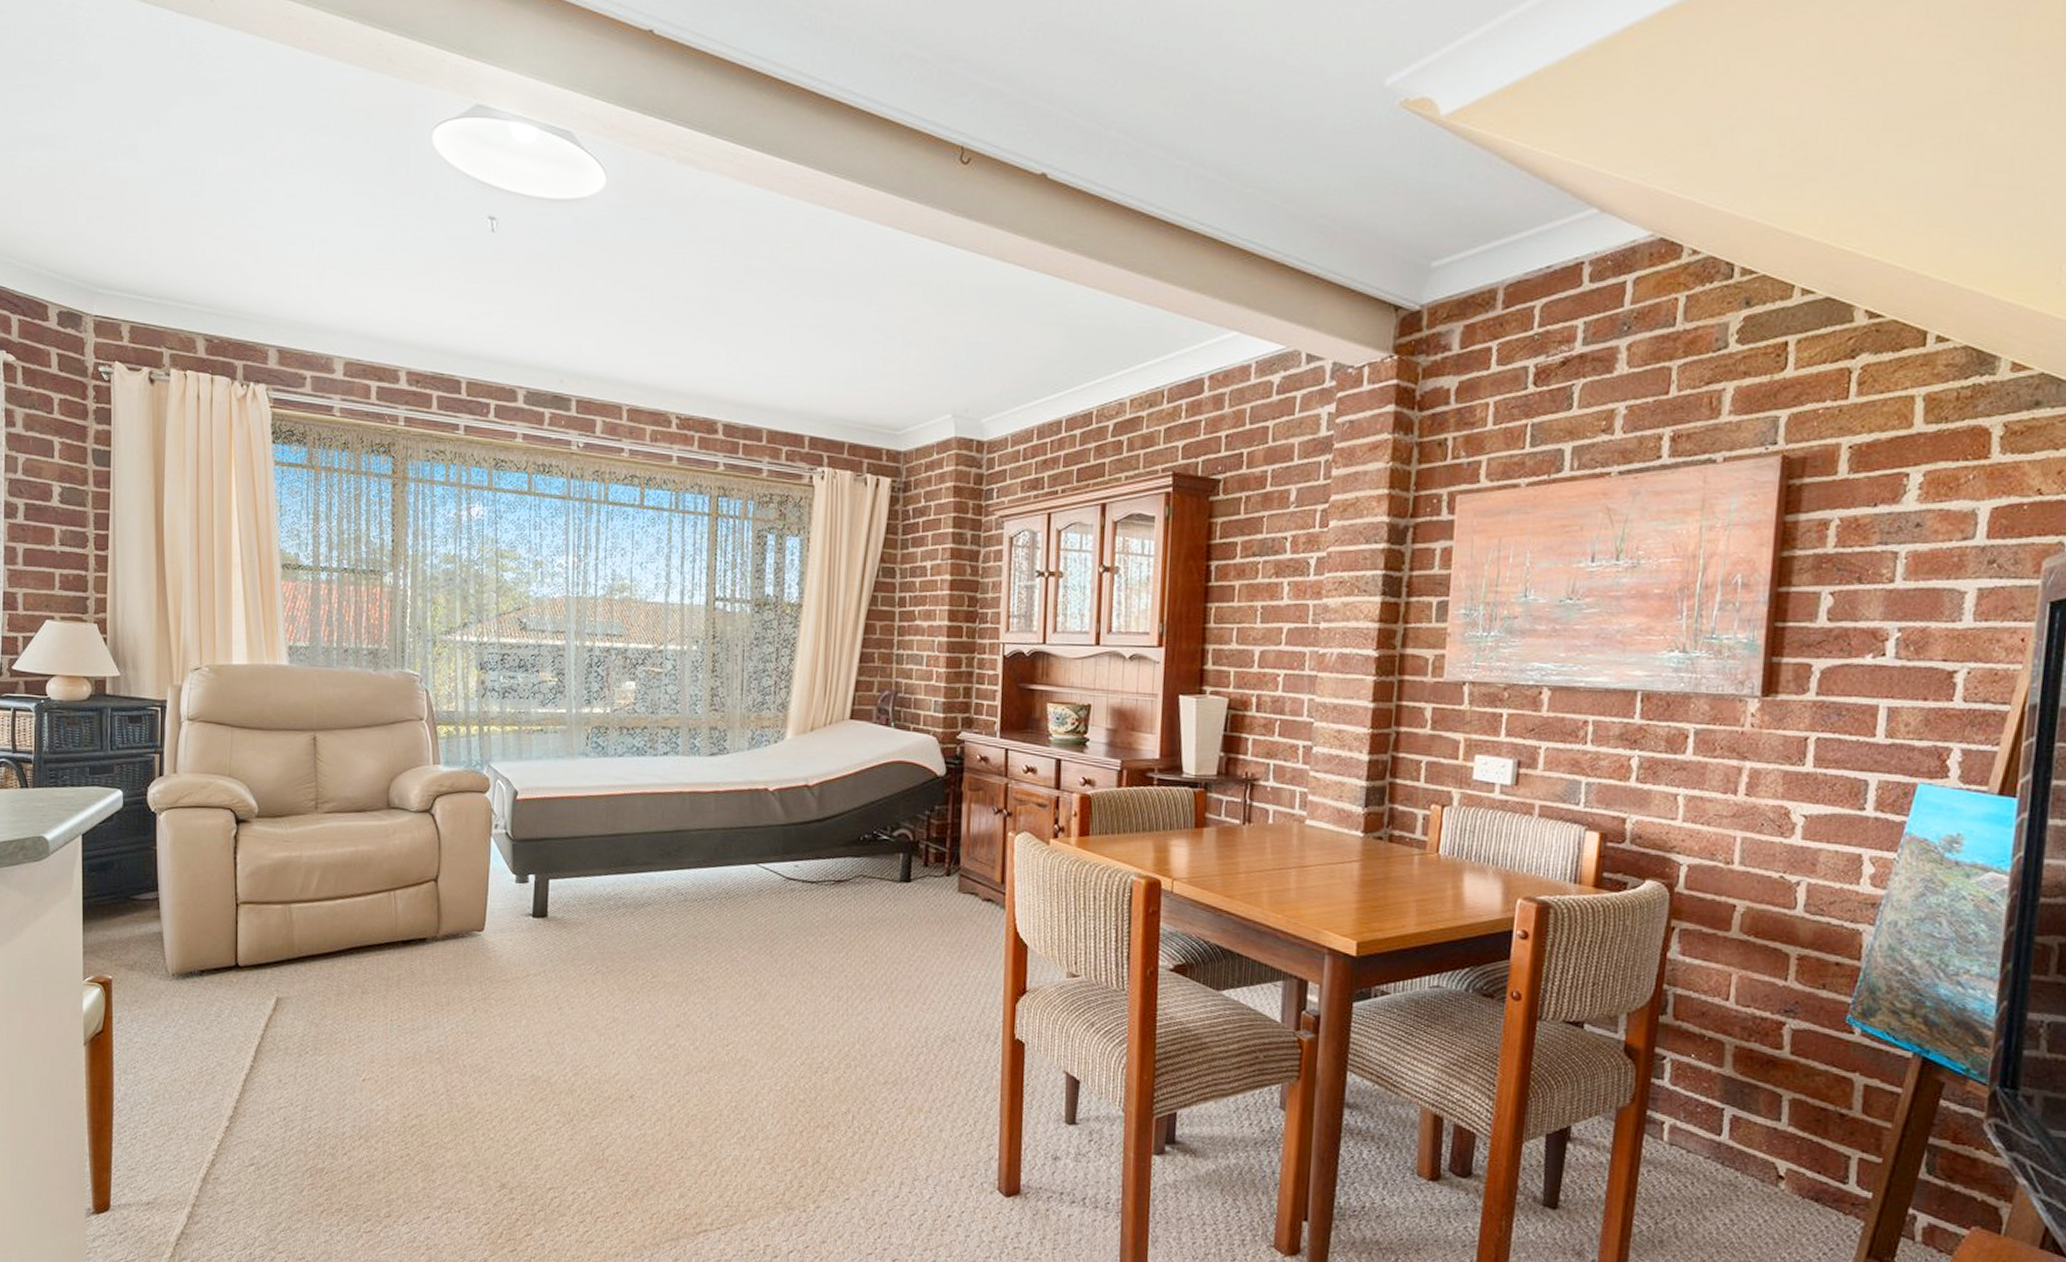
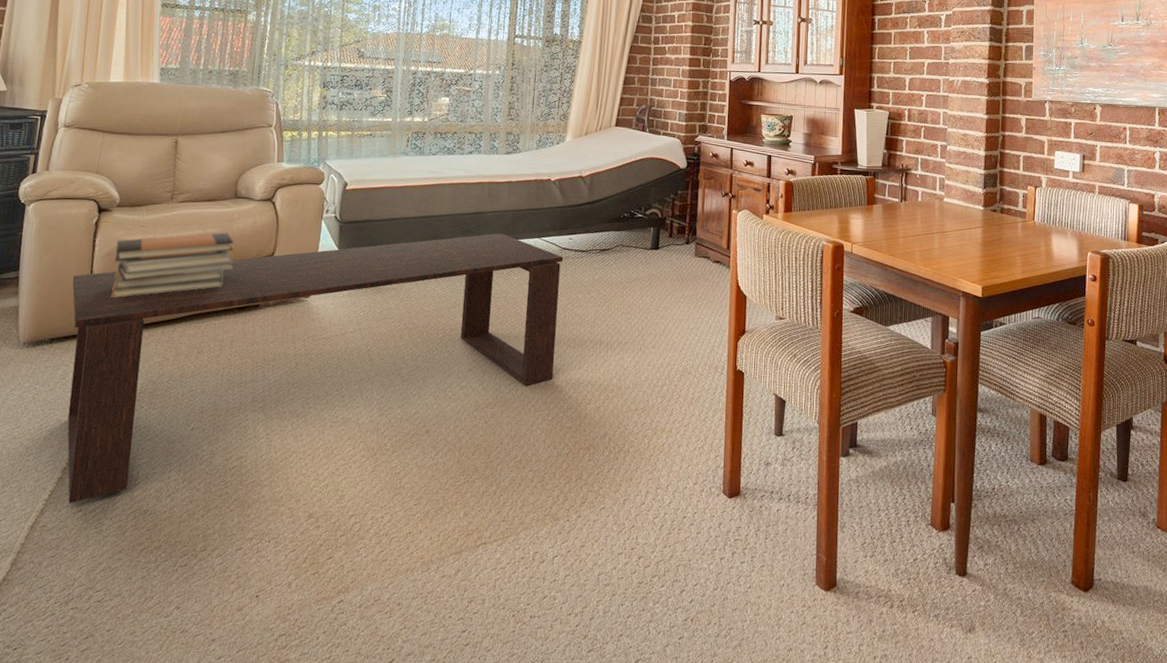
coffee table: none [216,857,788,1157] -> present [67,233,563,504]
book stack: none [259,850,393,926] -> present [111,232,234,298]

